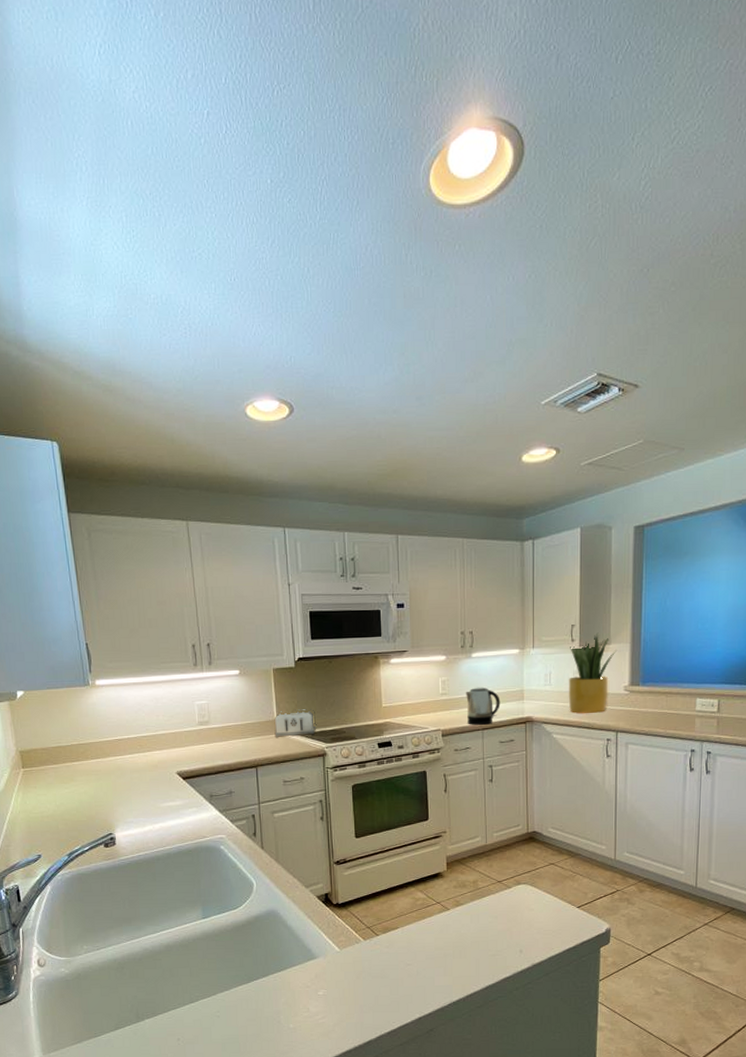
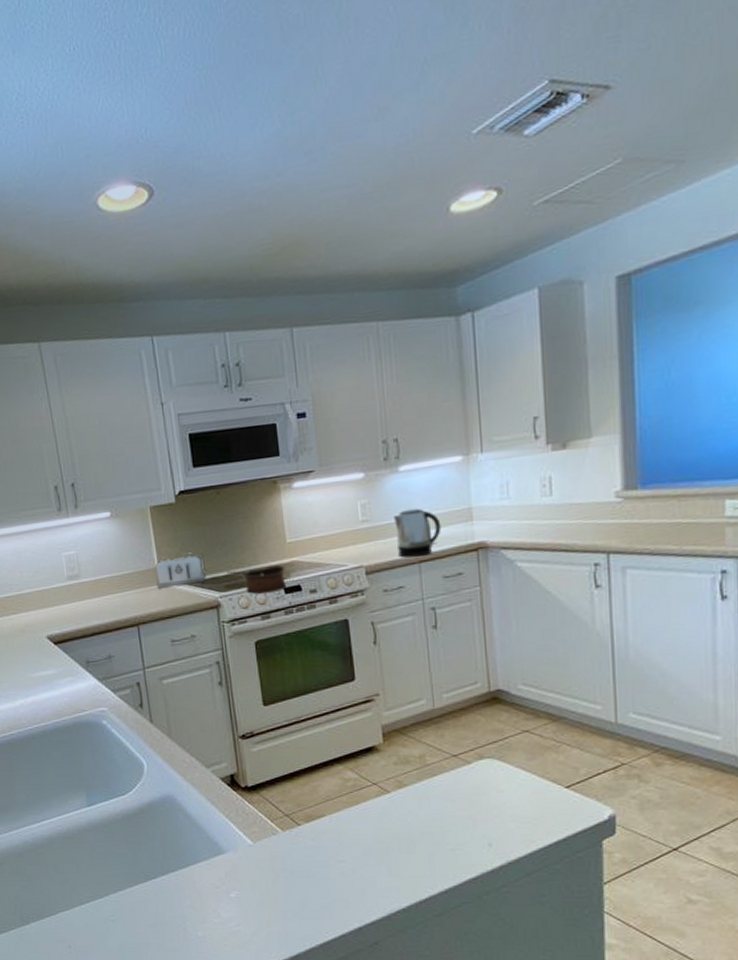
cooking pot: none [332,725,380,747] -> present [226,565,287,595]
planter: present [568,632,615,713] -> none [533,423,599,533]

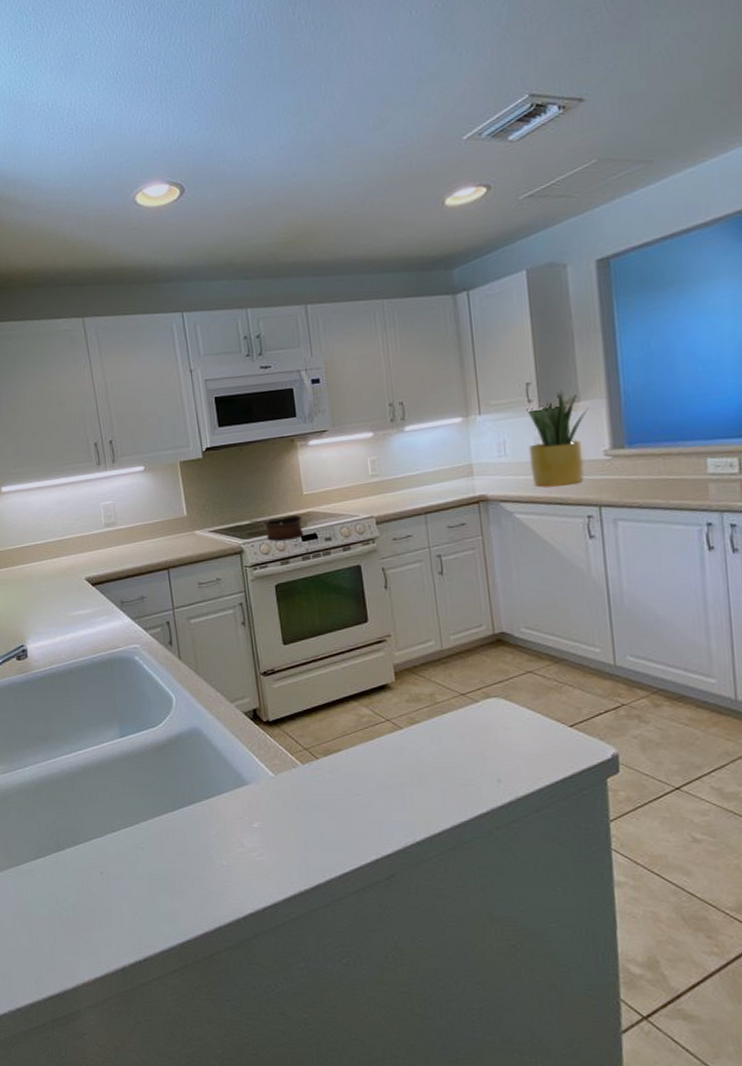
toaster: present [156,552,207,590] -> none [185,503,231,537]
kettle: present [394,508,441,558] -> none [401,464,445,509]
planter: none [533,423,599,533] -> present [527,389,587,487]

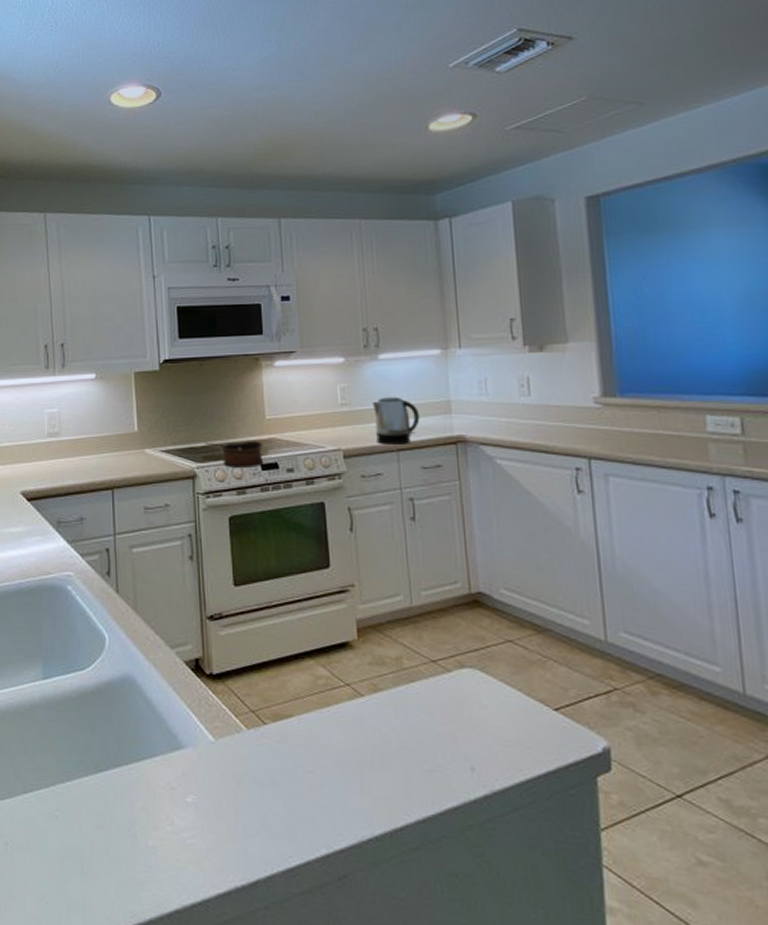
kettle: none [401,464,445,509] -> present [373,396,420,444]
planter: present [527,389,587,487] -> none [510,328,576,432]

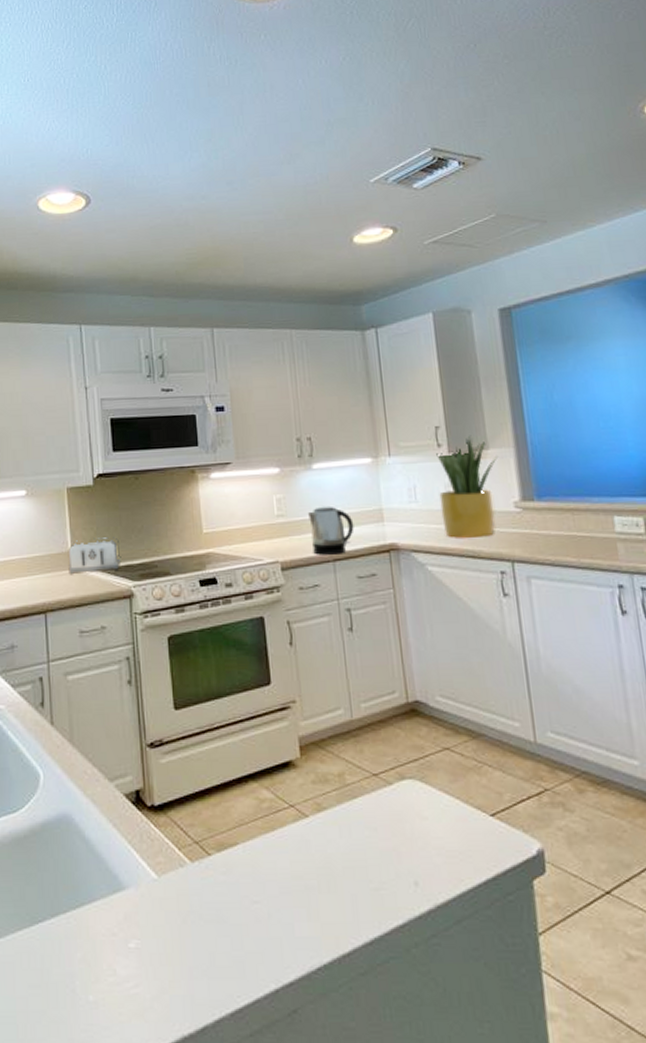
toaster: none [135,420,185,455] -> present [68,537,122,575]
cooking pot: present [204,441,264,469] -> none [141,556,202,586]
planter: none [510,328,576,432] -> present [436,435,496,538]

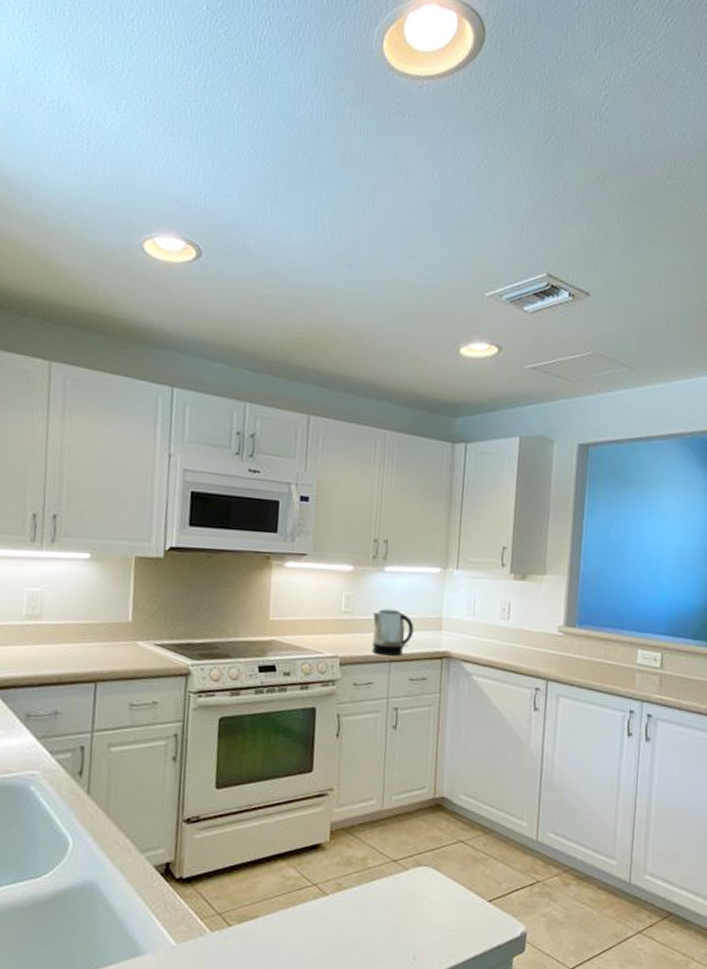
toaster: present [68,537,122,575] -> none [126,612,183,649]
planter: present [436,435,496,538] -> none [493,559,550,655]

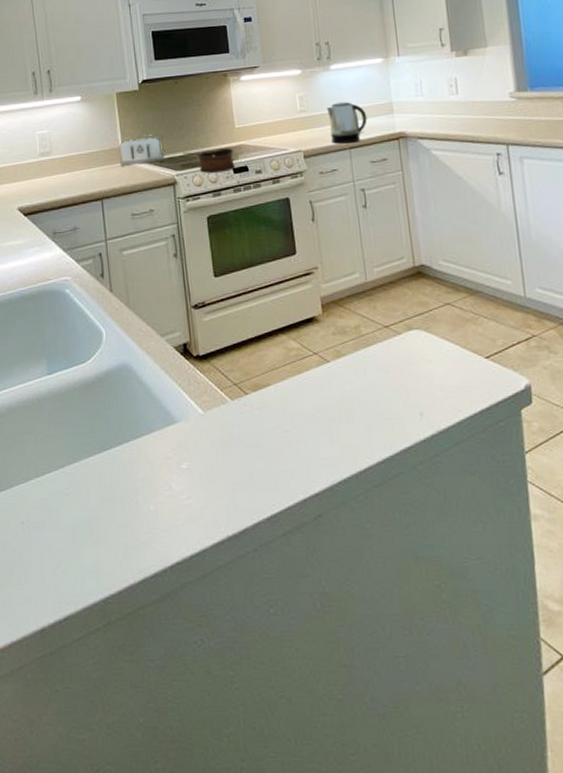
toaster: none [126,612,183,649] -> present [120,134,165,167]
cooking pot: none [203,638,263,670] -> present [182,148,235,174]

